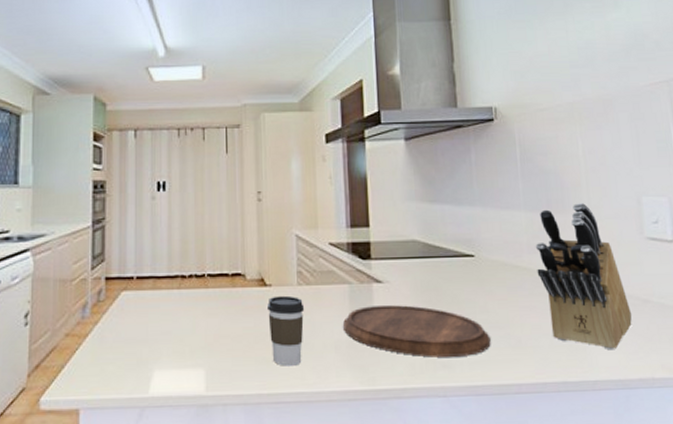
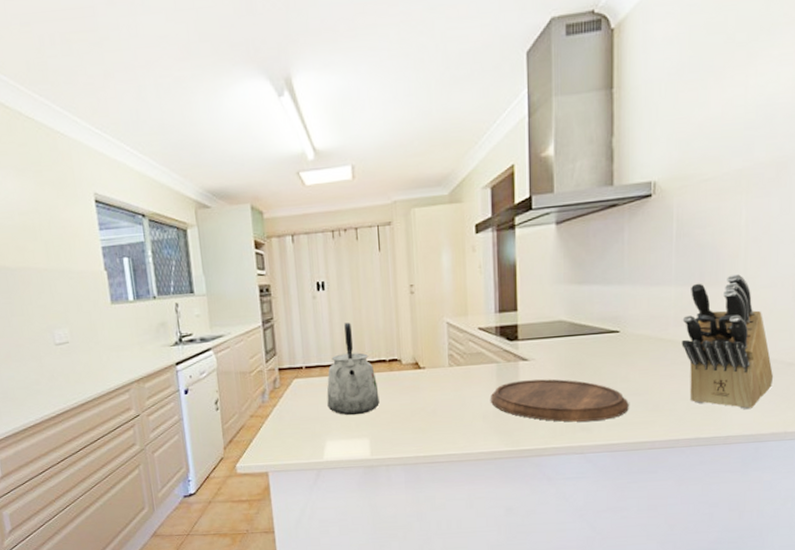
kettle: none [159,228,219,339] -> present [326,322,380,416]
coffee cup: present [268,295,305,366] -> none [422,376,456,434]

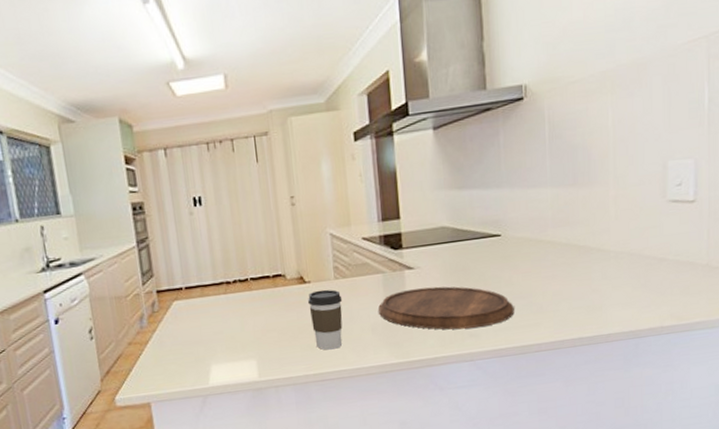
kettle: present [326,322,380,416] -> none [209,238,265,337]
coffee cup: none [422,376,456,434] -> present [308,289,343,350]
knife block: present [681,273,774,409] -> none [559,172,648,306]

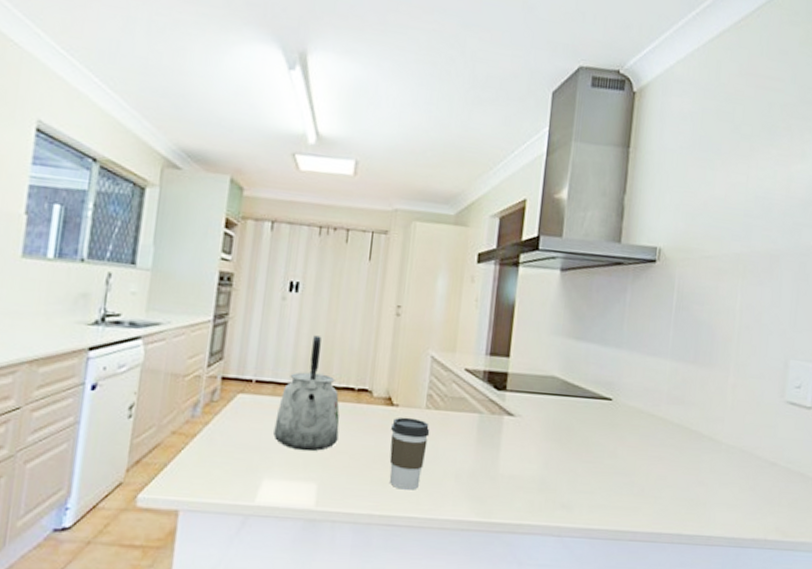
kettle: none [209,238,265,337] -> present [273,335,340,452]
cutting board: present [378,286,514,330] -> none [467,438,614,499]

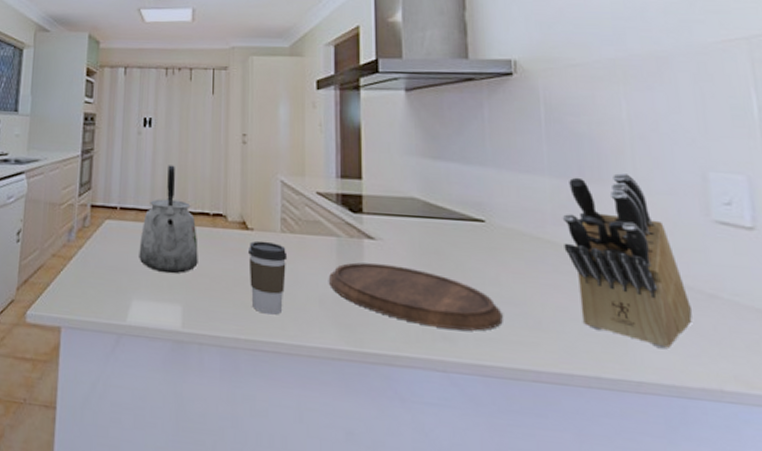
cutting board: none [467,438,614,499] -> present [329,262,503,331]
knife block: none [672,358,758,508] -> present [562,172,693,348]

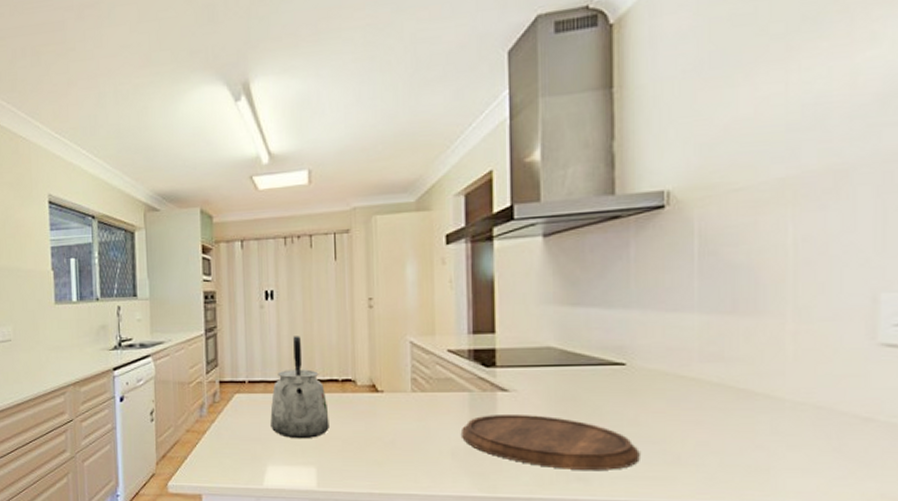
coffee cup: present [248,240,288,315] -> none [379,402,419,469]
knife block: present [562,172,693,348] -> none [710,301,844,472]

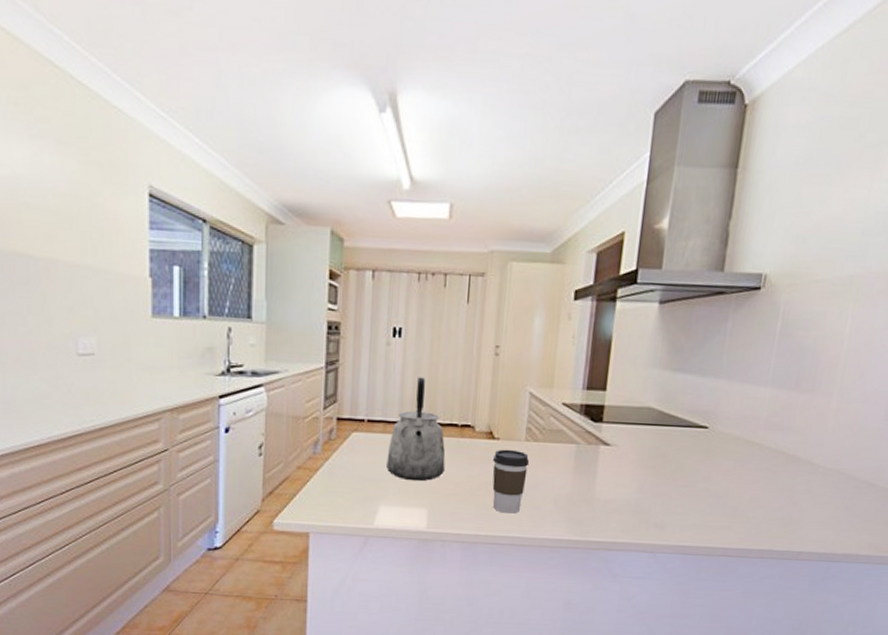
coffee cup: none [379,402,419,469] -> present [492,449,530,514]
cutting board: present [462,415,640,470] -> none [565,466,707,520]

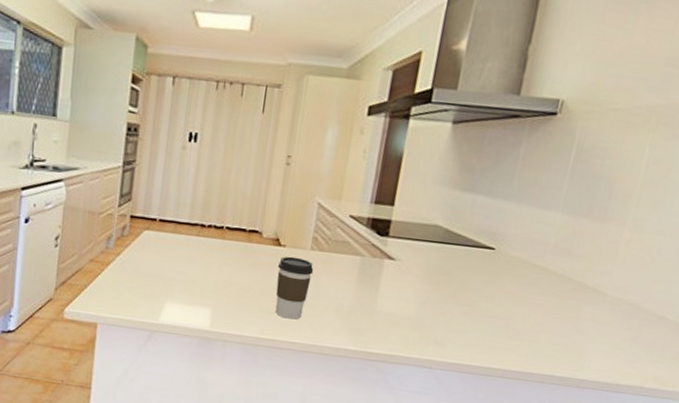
kettle: present [386,377,446,482] -> none [174,181,232,282]

